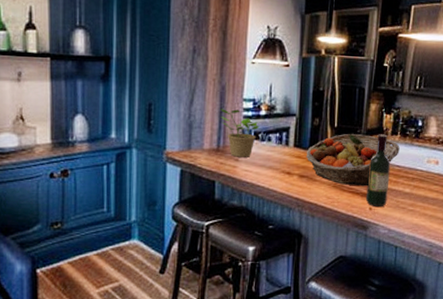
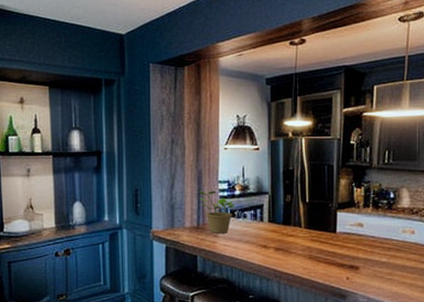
fruit basket: present [305,134,400,187] -> none [280,208,373,257]
wine bottle: present [366,134,391,207] -> none [342,207,365,277]

